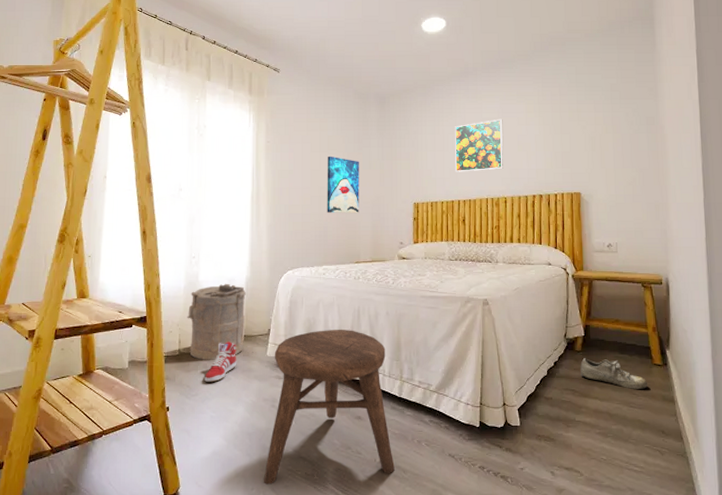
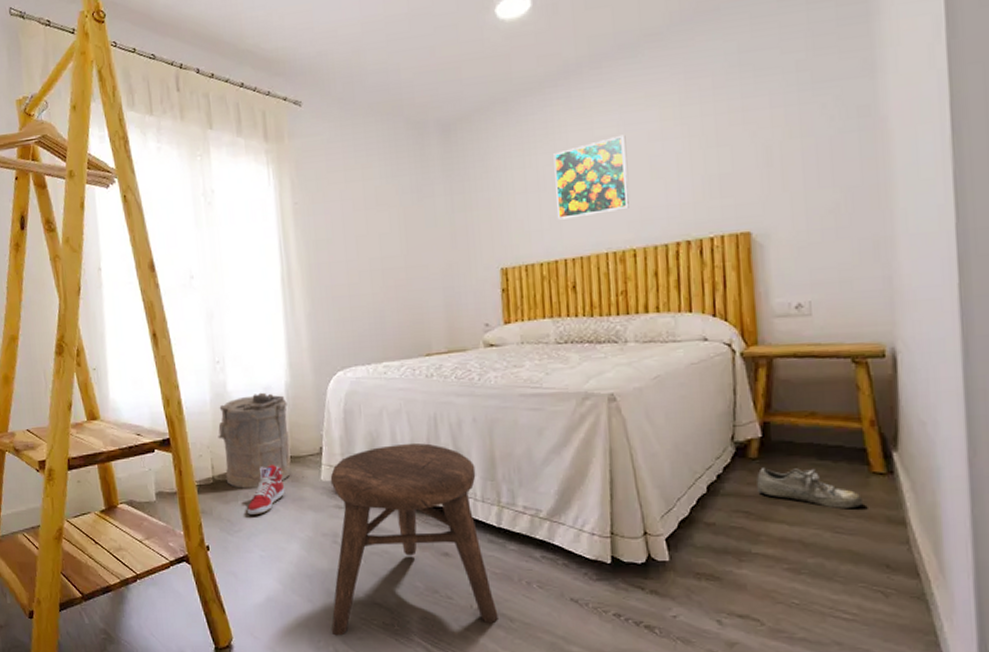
wall art: present [327,156,359,214] -> none [377,214,426,292]

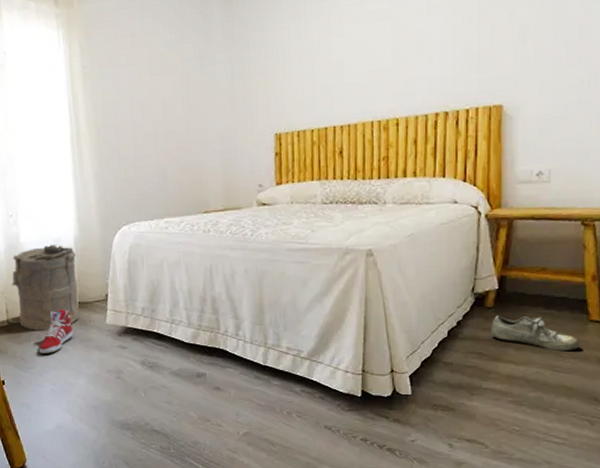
stool: present [330,442,498,636] -> none [114,291,261,458]
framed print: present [553,134,629,220] -> none [328,10,396,89]

